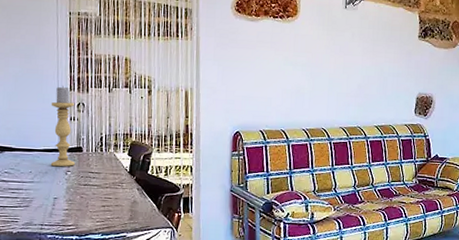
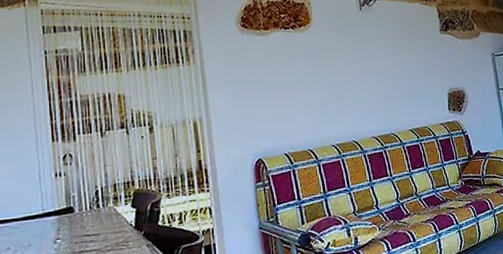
candle holder: present [50,85,75,167] -> none [29,136,65,237]

